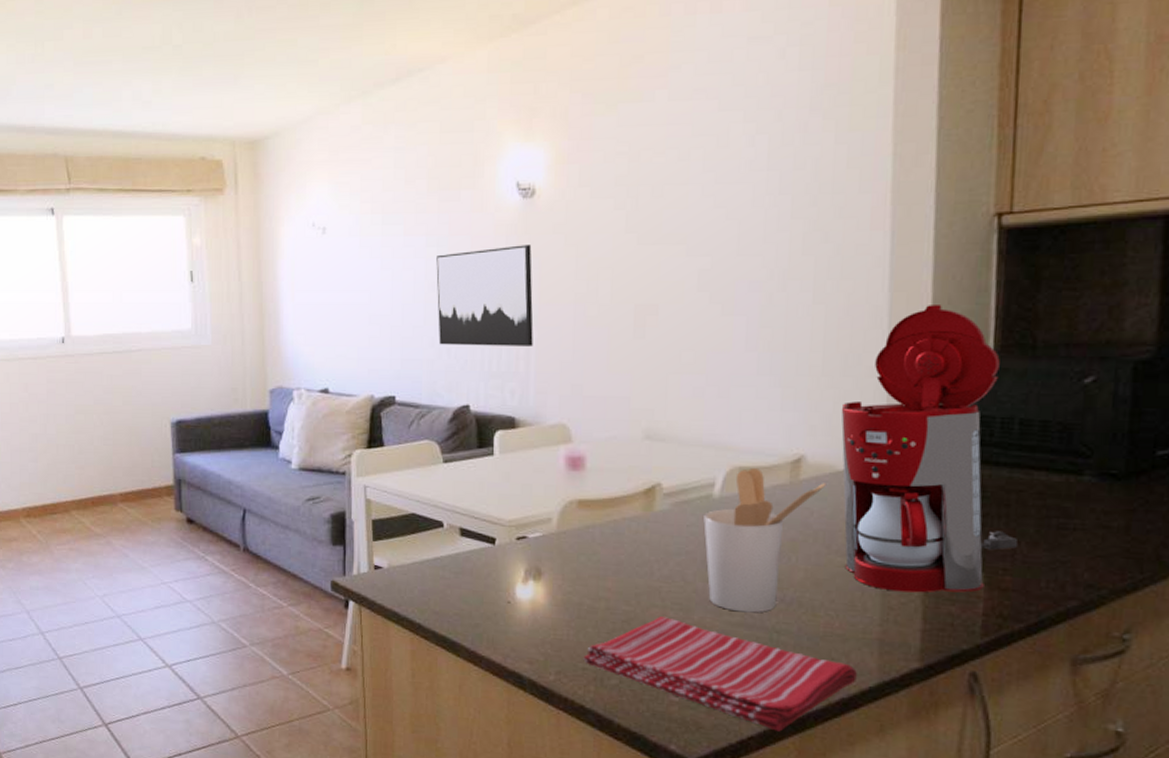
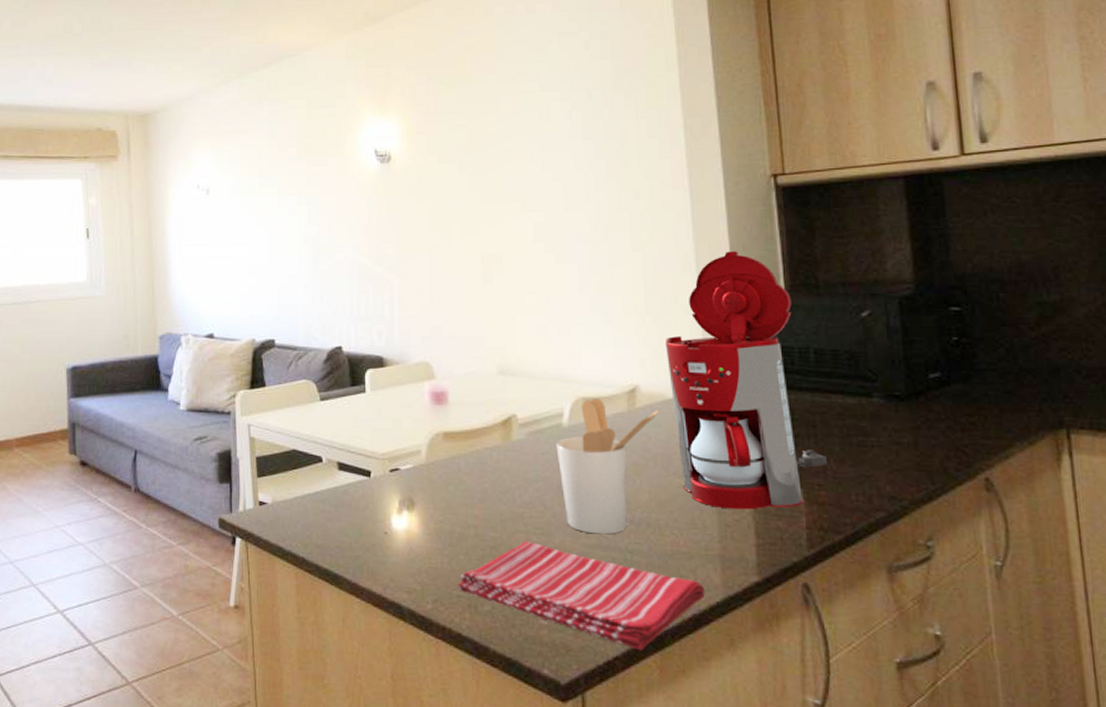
wall art: present [436,245,534,346] -> none [308,203,396,292]

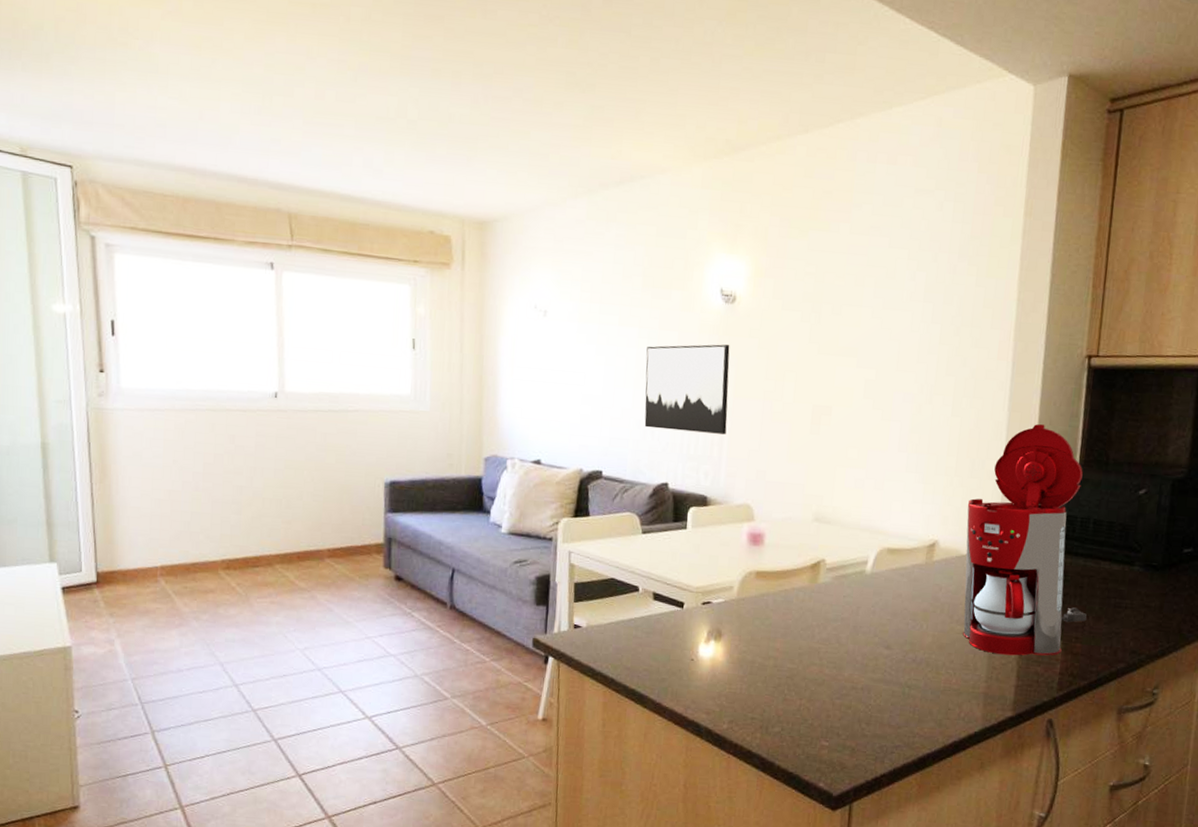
wall art: none [308,203,396,292] -> present [644,344,730,435]
dish towel: present [457,541,705,651] -> none [753,673,967,770]
utensil holder: present [556,399,660,535] -> none [857,550,953,671]

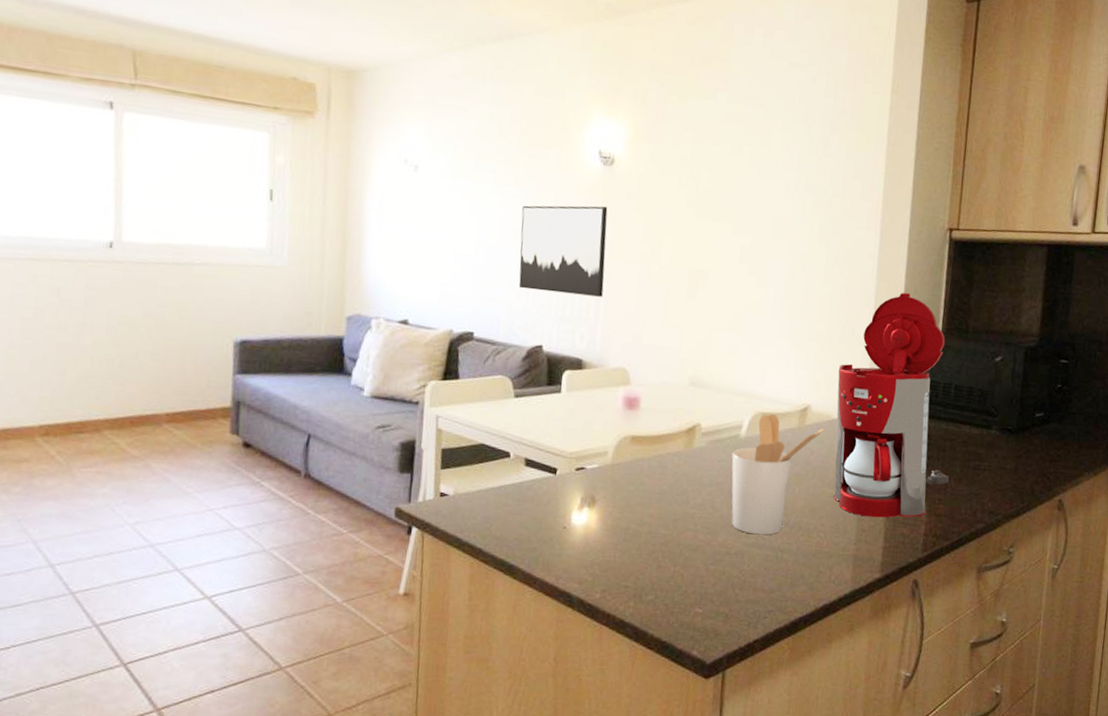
utensil holder: none [857,550,953,671] -> present [731,414,825,535]

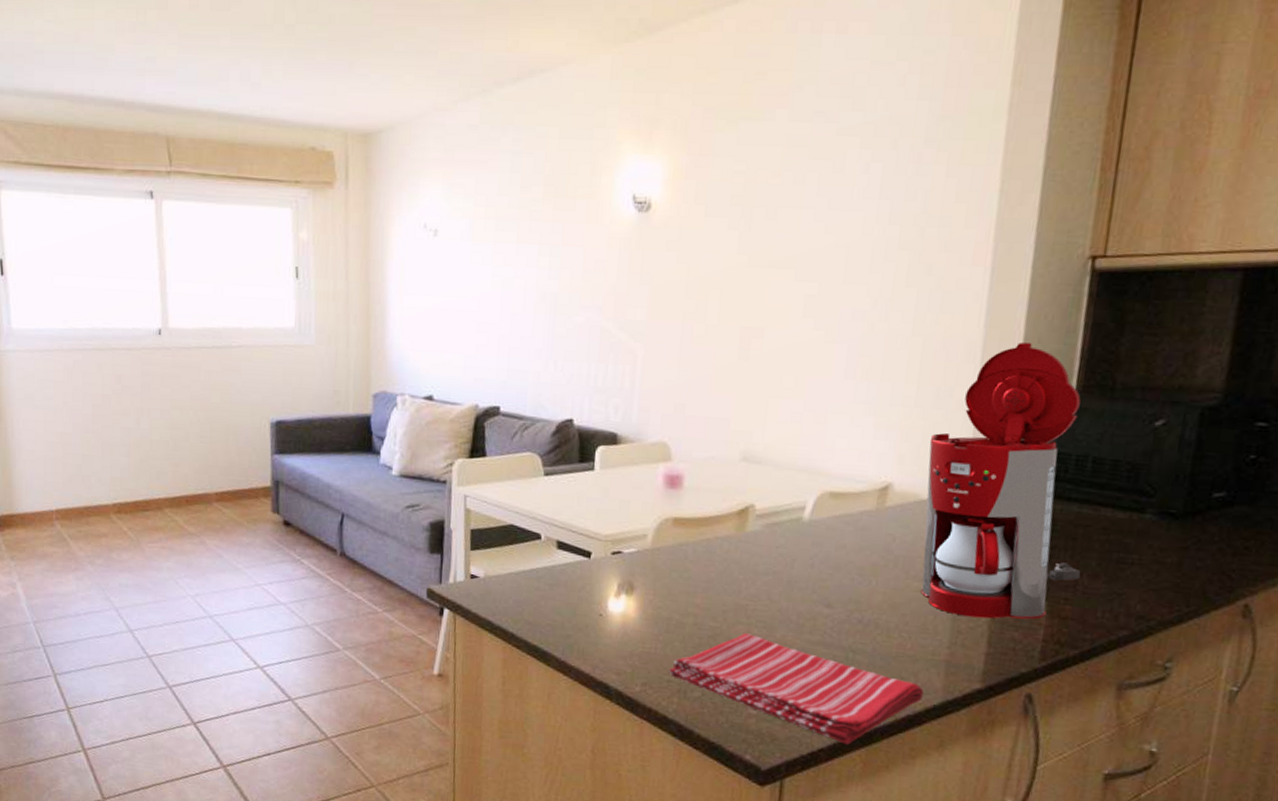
wall art: present [518,205,608,297] -> none [546,260,644,363]
dish towel: none [626,539,837,635] -> present [669,633,924,745]
utensil holder: present [731,414,825,535] -> none [791,494,911,633]

